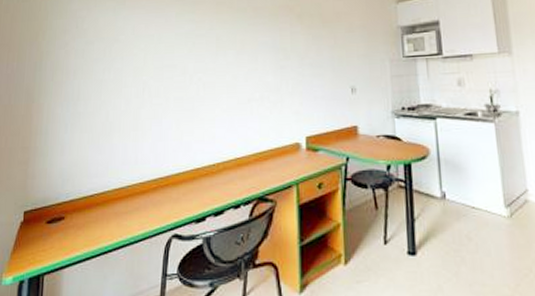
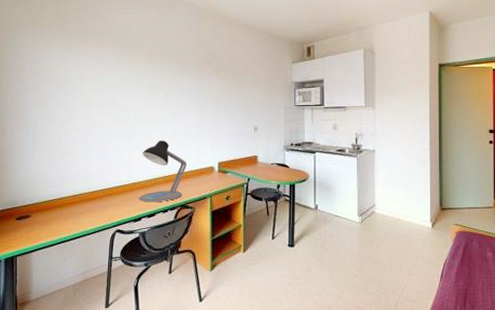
desk lamp: none [203,111,265,195] -> present [139,141,187,203]

